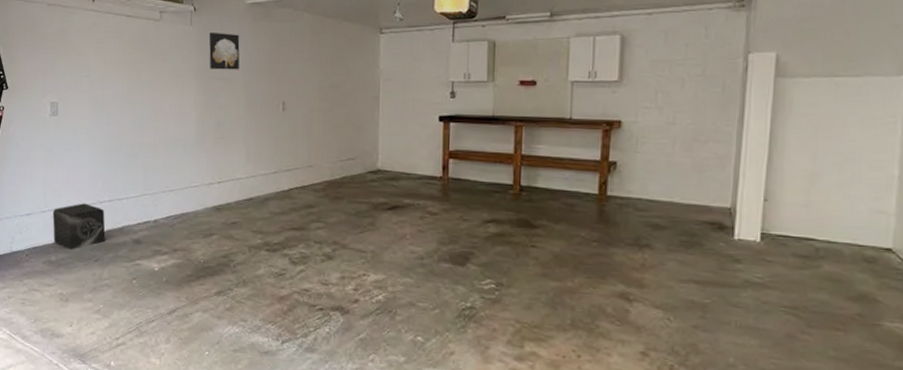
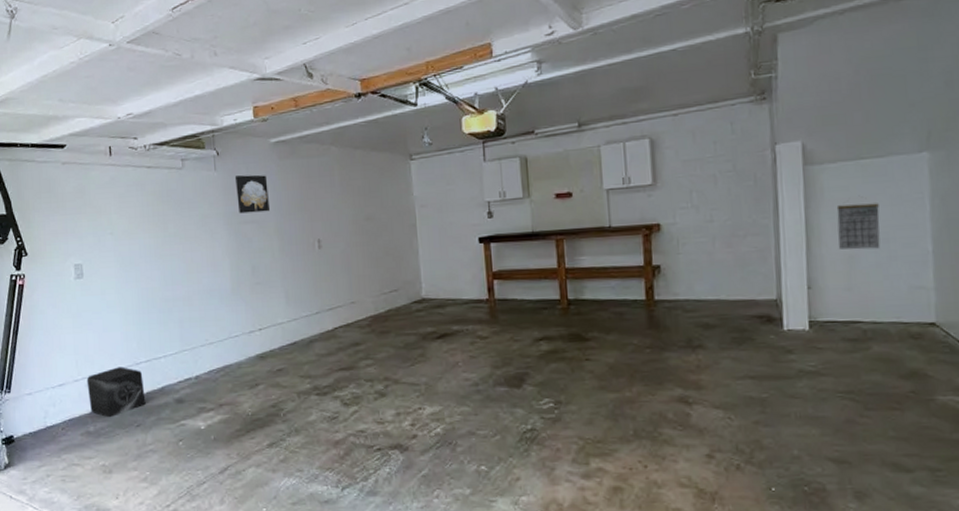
calendar: none [800,121,848,169] -> present [836,203,881,250]

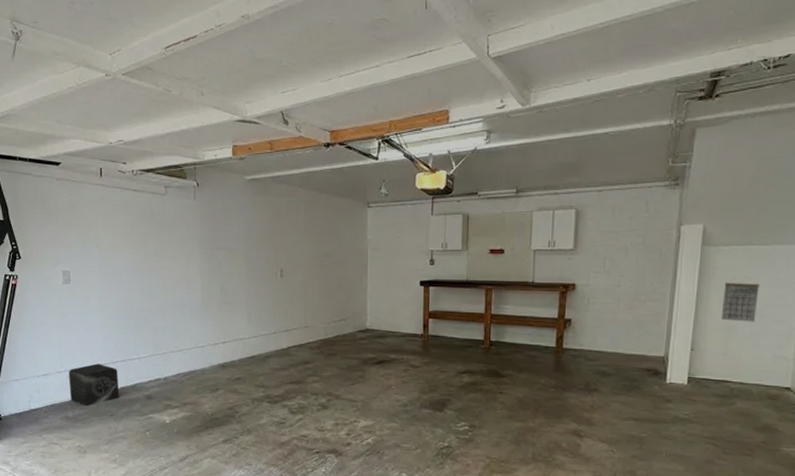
wall art: present [234,174,271,214] -> none [211,206,241,241]

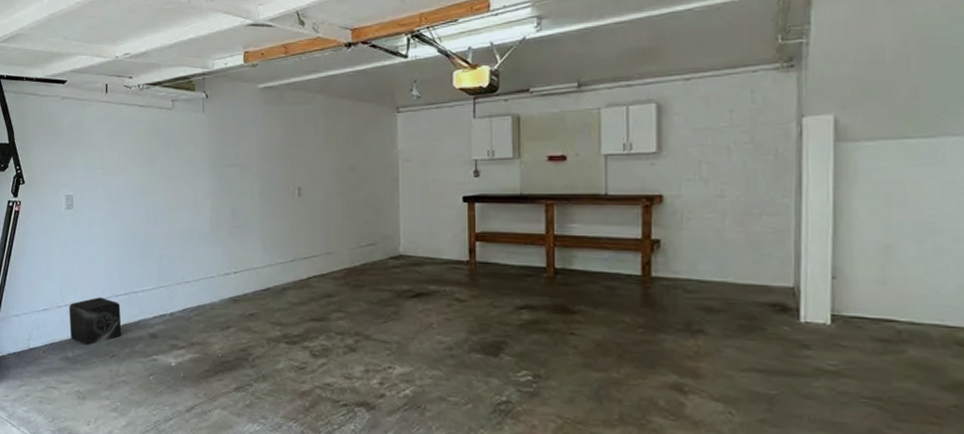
calendar: present [720,283,759,322] -> none [871,189,925,240]

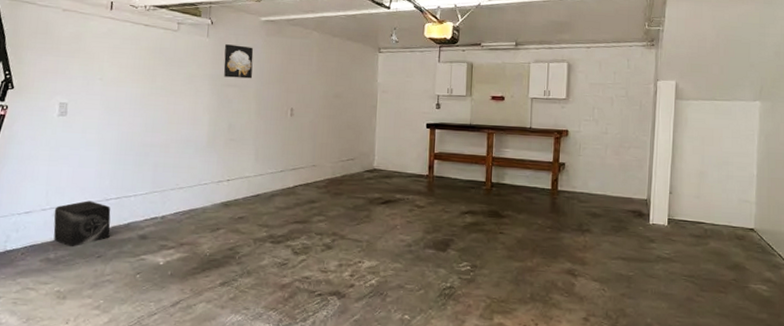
wall art: none [221,119,254,156] -> present [223,44,254,79]

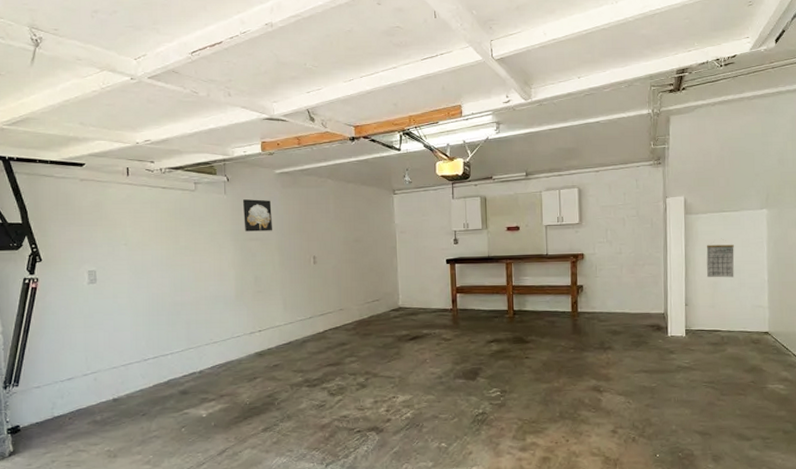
speaker: present [53,201,111,247] -> none [95,362,152,408]
calendar: none [693,133,724,169] -> present [706,244,734,278]

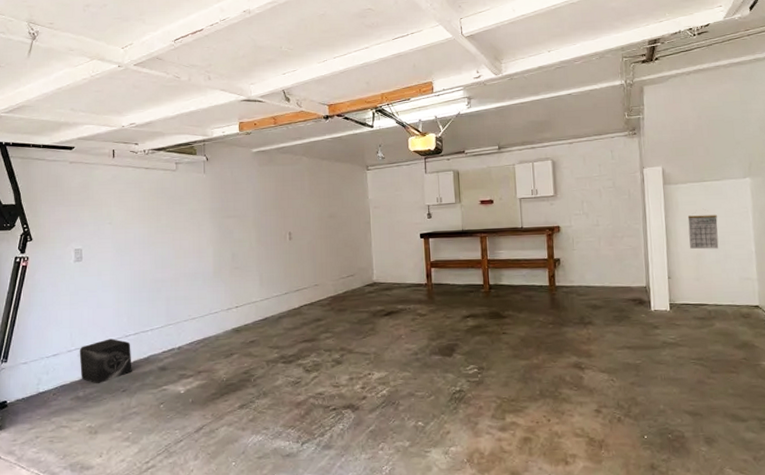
speaker: none [95,362,152,408] -> present [79,339,132,384]
wall art: present [242,199,273,232] -> none [221,177,250,209]

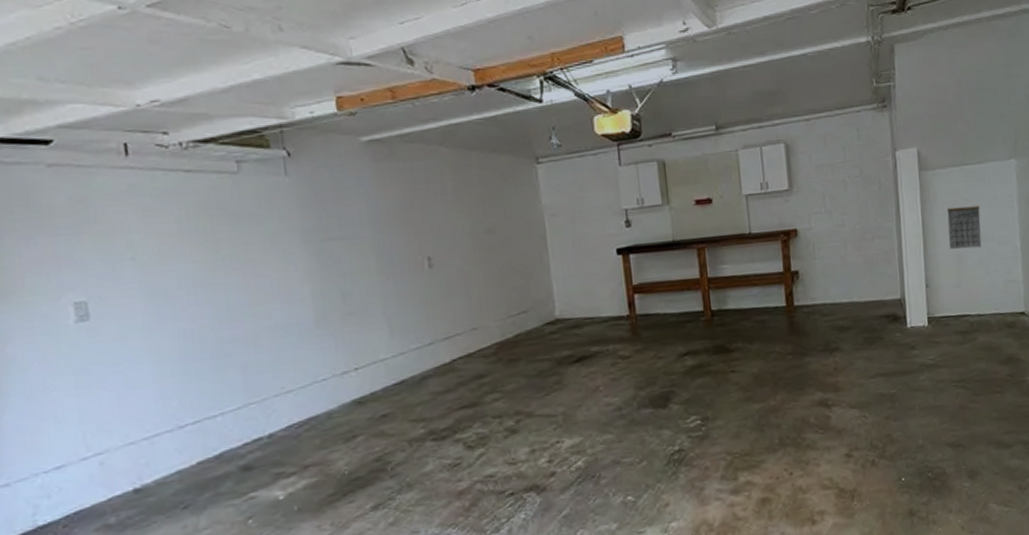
speaker: present [79,339,132,384] -> none [101,433,196,503]

